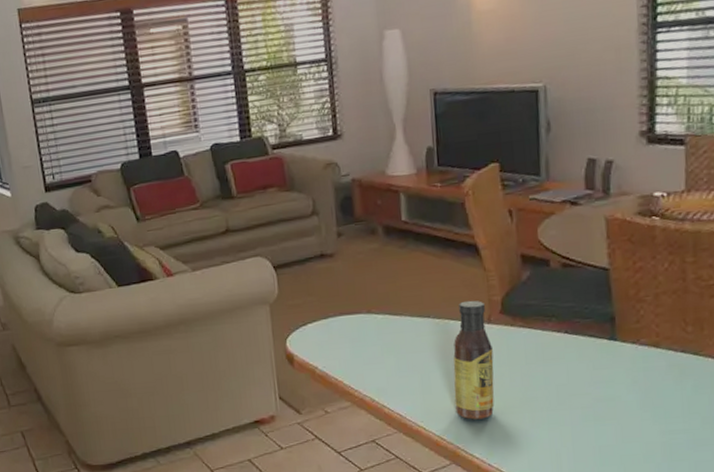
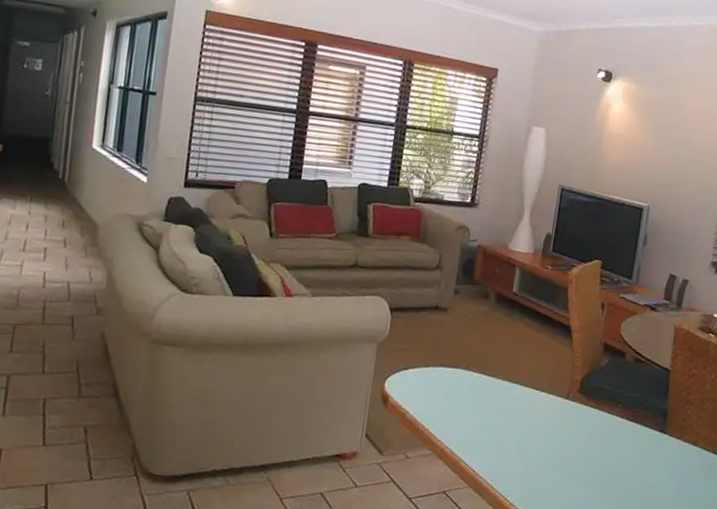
sauce bottle: present [453,300,495,420] -> none [523,374,567,487]

